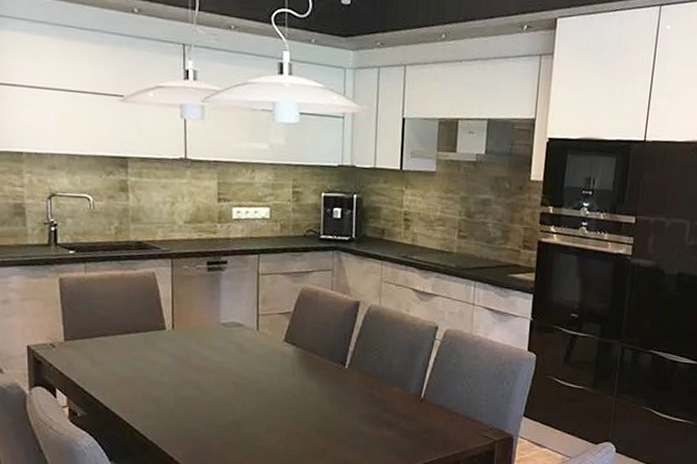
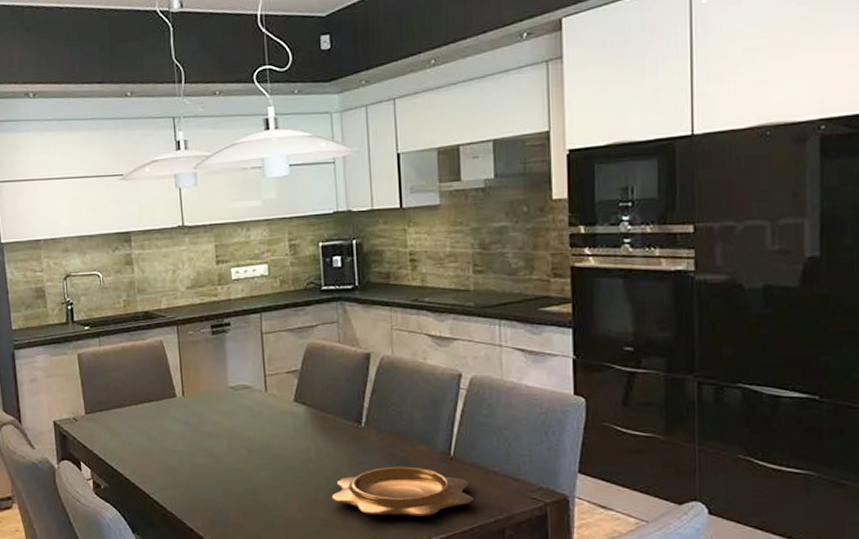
decorative bowl: none [311,405,436,450] -> present [331,466,473,516]

